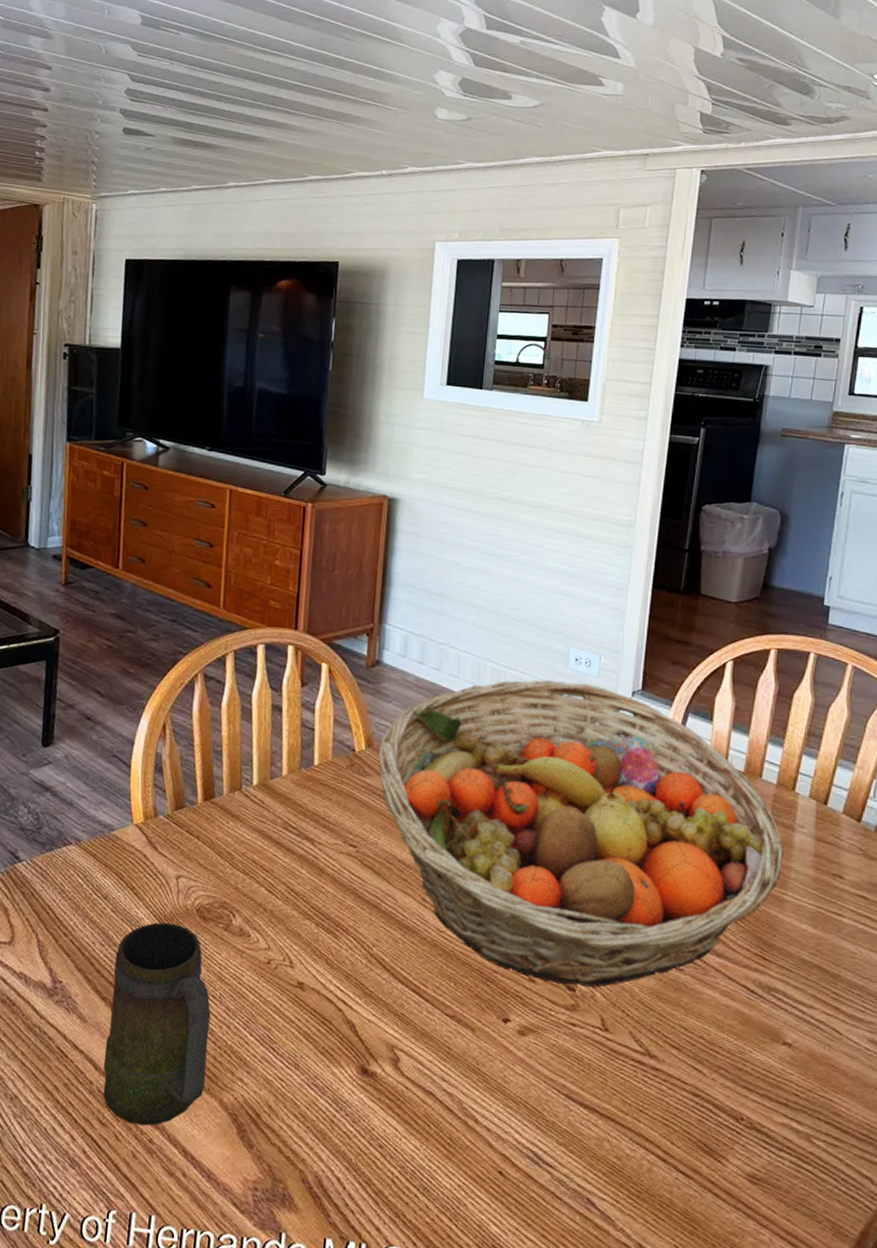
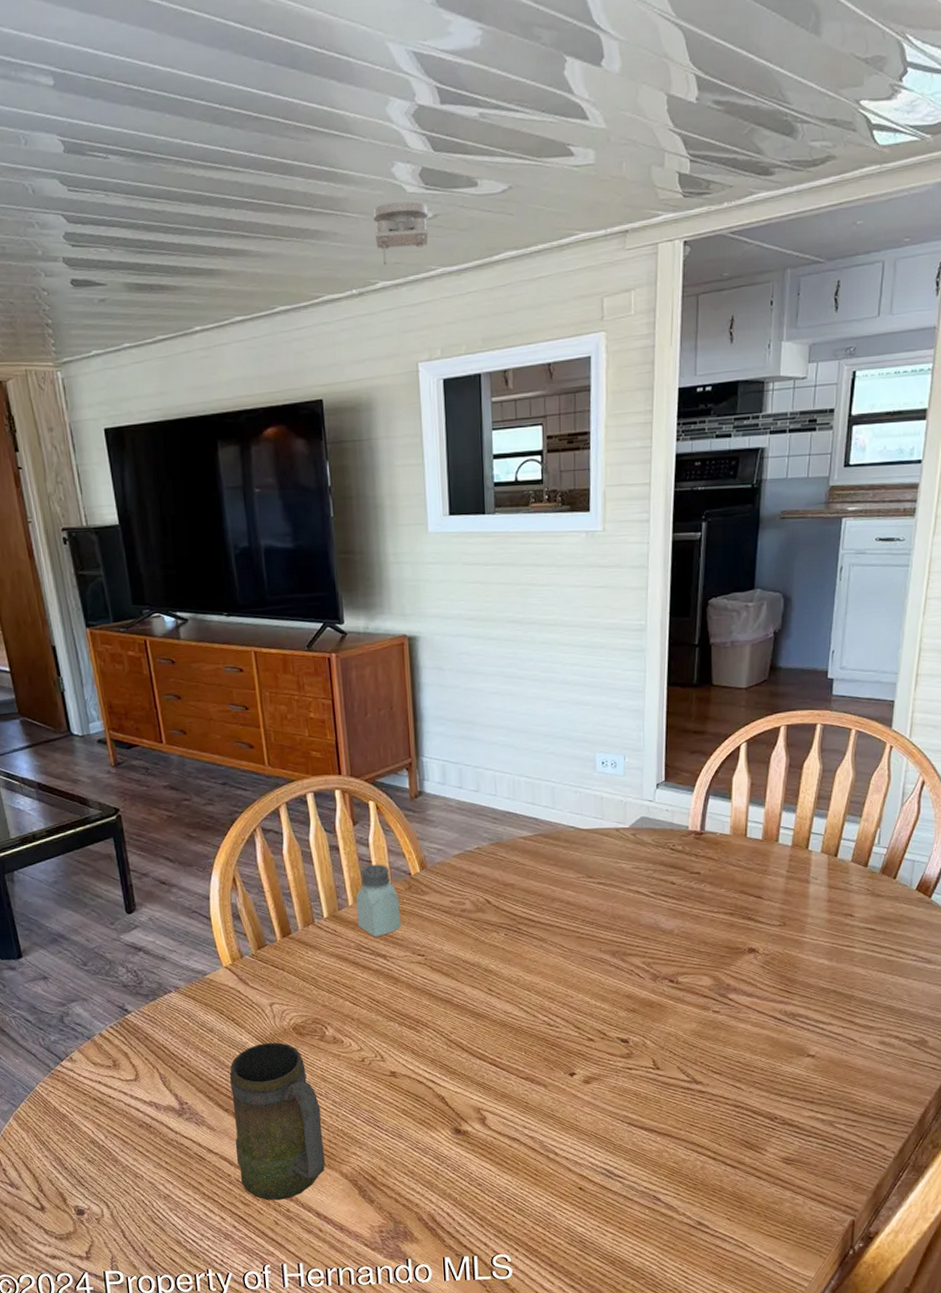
saltshaker: none [289,733,338,817] -> present [356,864,401,937]
fruit basket: present [378,679,784,988] -> none [432,783,801,1039]
smoke detector: none [410,102,463,153] -> present [372,201,428,265]

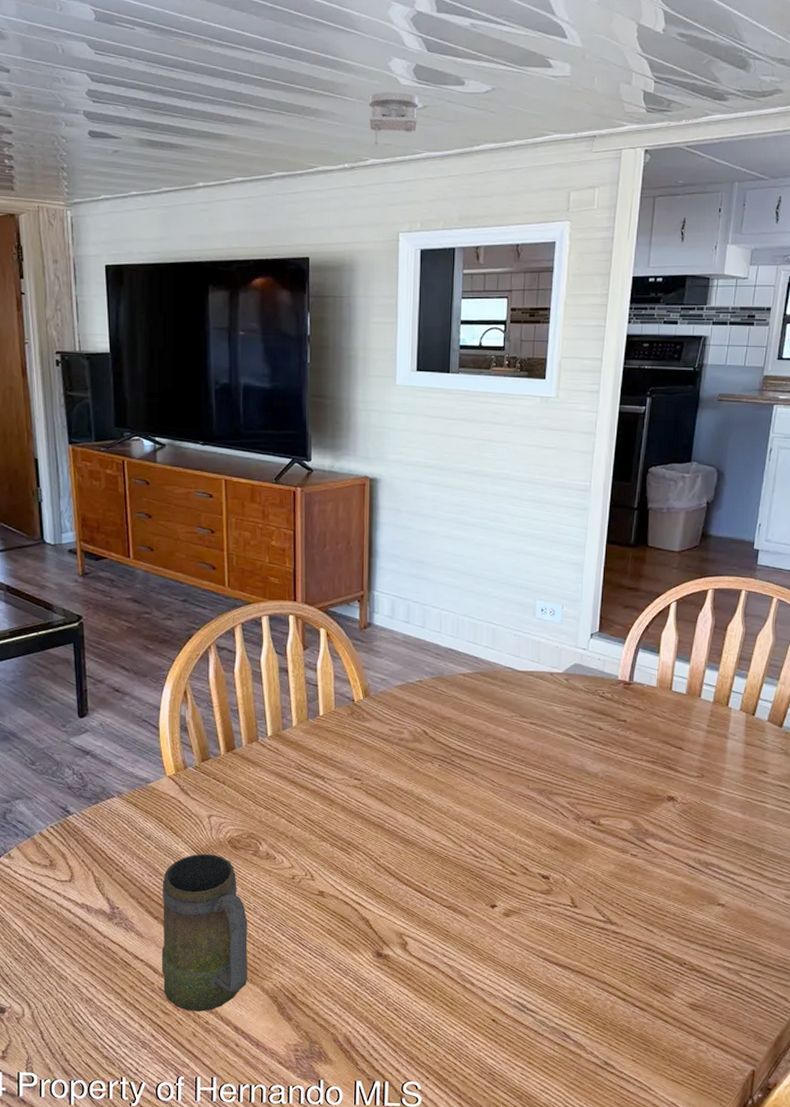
saltshaker: present [356,864,401,937] -> none [300,688,341,759]

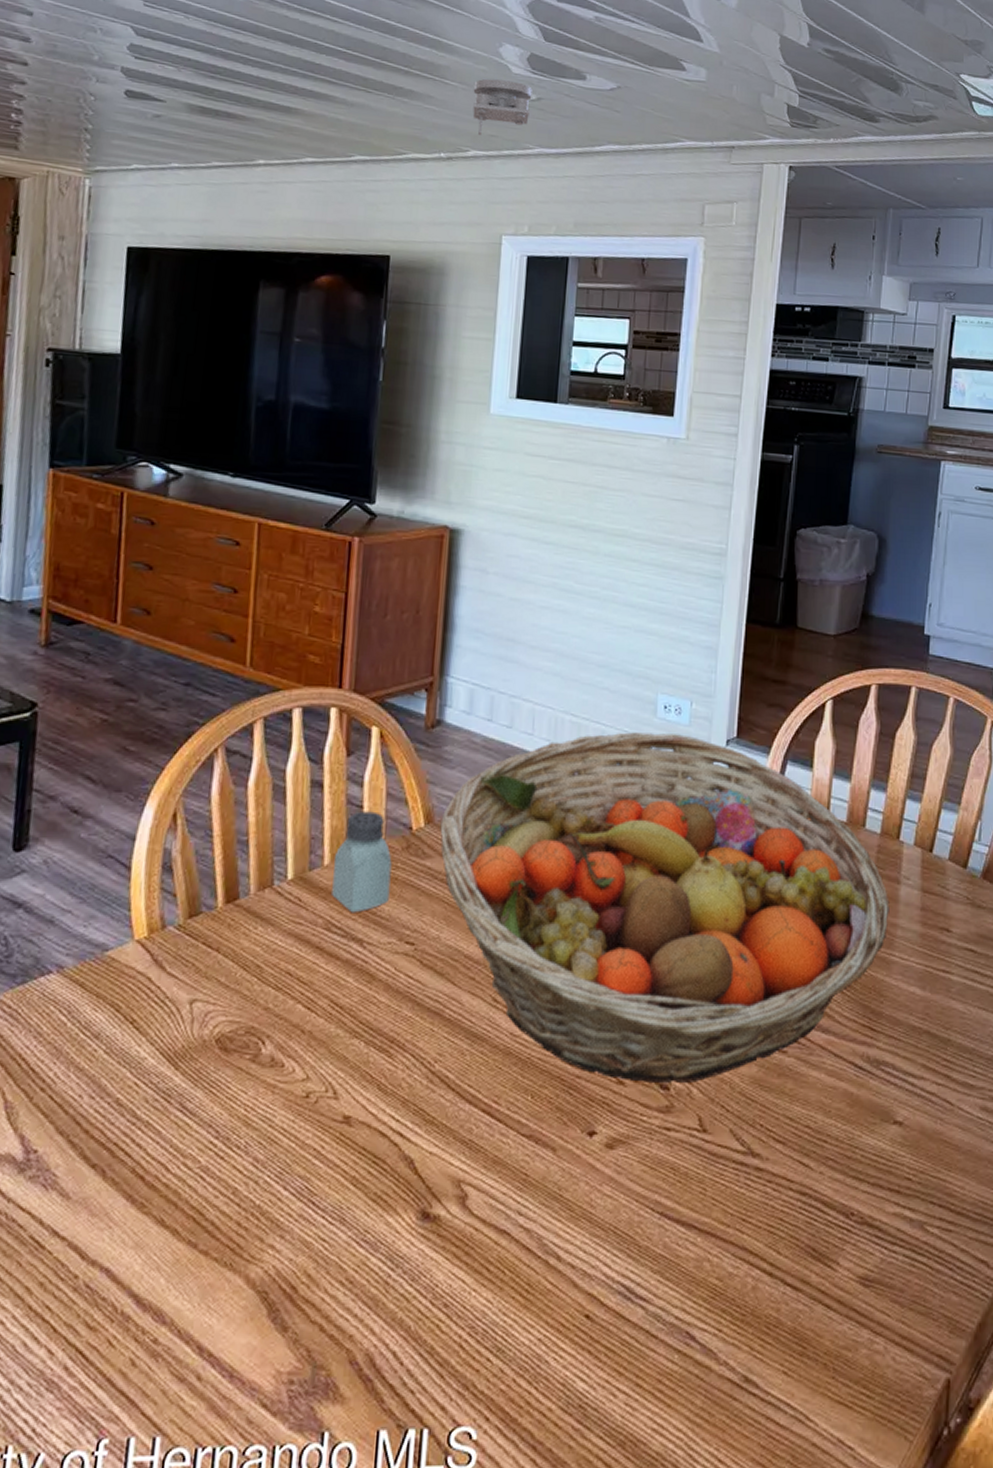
mug: present [161,853,248,1012] -> none [92,1059,234,1324]
saltshaker: none [300,688,341,759] -> present [332,811,392,913]
fruit basket: none [374,629,719,875] -> present [440,732,890,1083]

